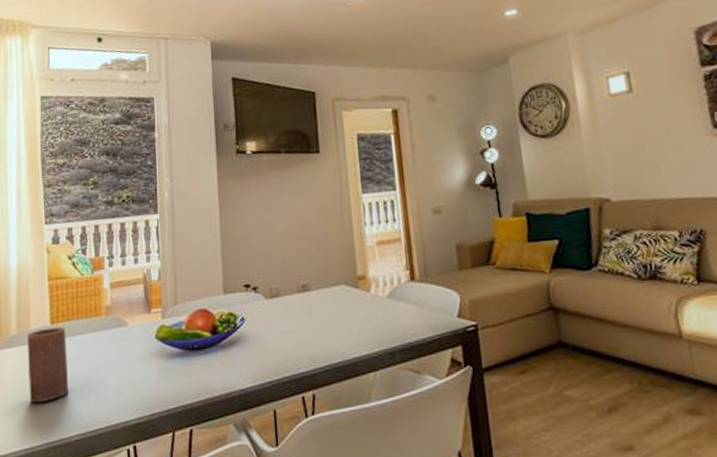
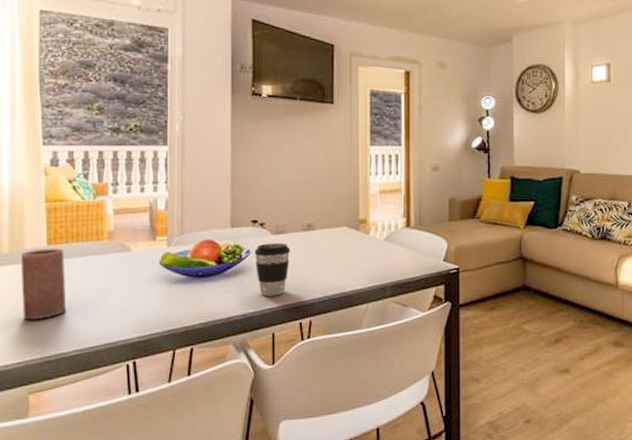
coffee cup: none [249,307,287,368] -> present [254,243,291,296]

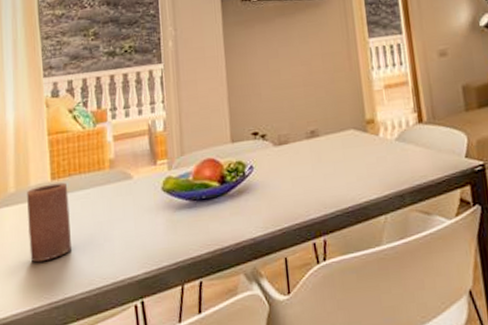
coffee cup: present [254,243,291,296] -> none [257,154,296,216]

